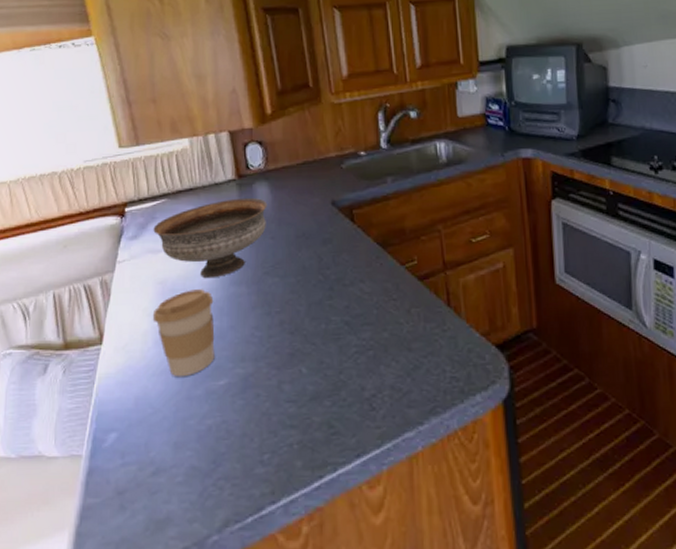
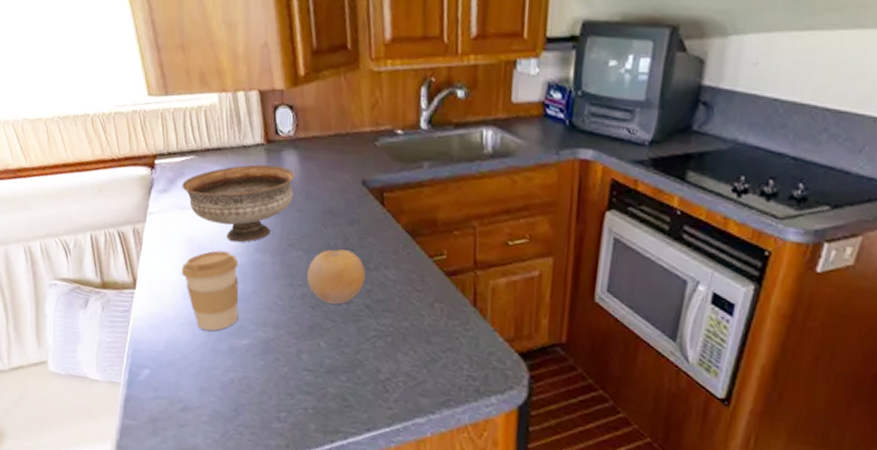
fruit: none [284,270,343,326] -> present [307,249,366,305]

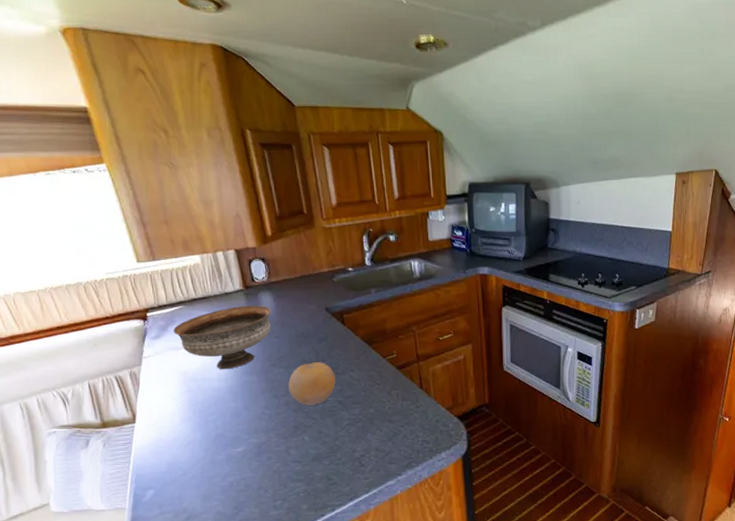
coffee cup: present [181,250,239,331] -> none [177,378,233,447]

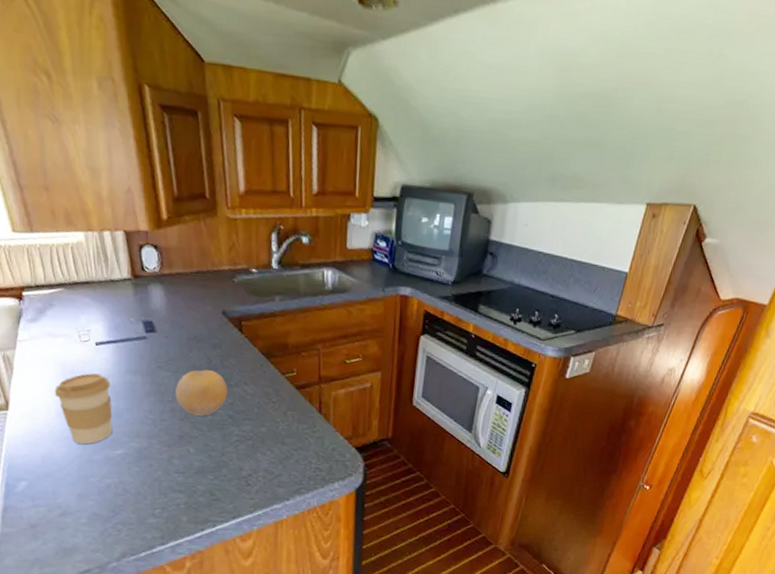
bowl: present [173,305,271,370] -> none [51,297,162,366]
coffee cup: none [177,378,233,447] -> present [54,373,112,445]

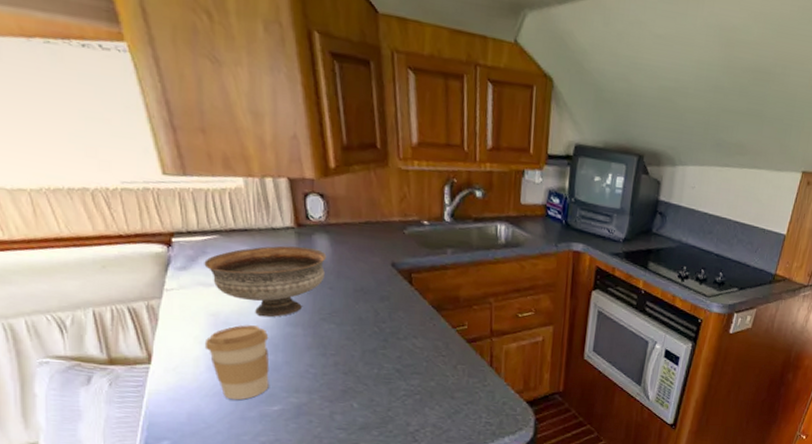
bowl: none [51,297,162,366] -> present [204,245,327,317]
fruit: present [176,370,228,416] -> none [339,322,396,370]

